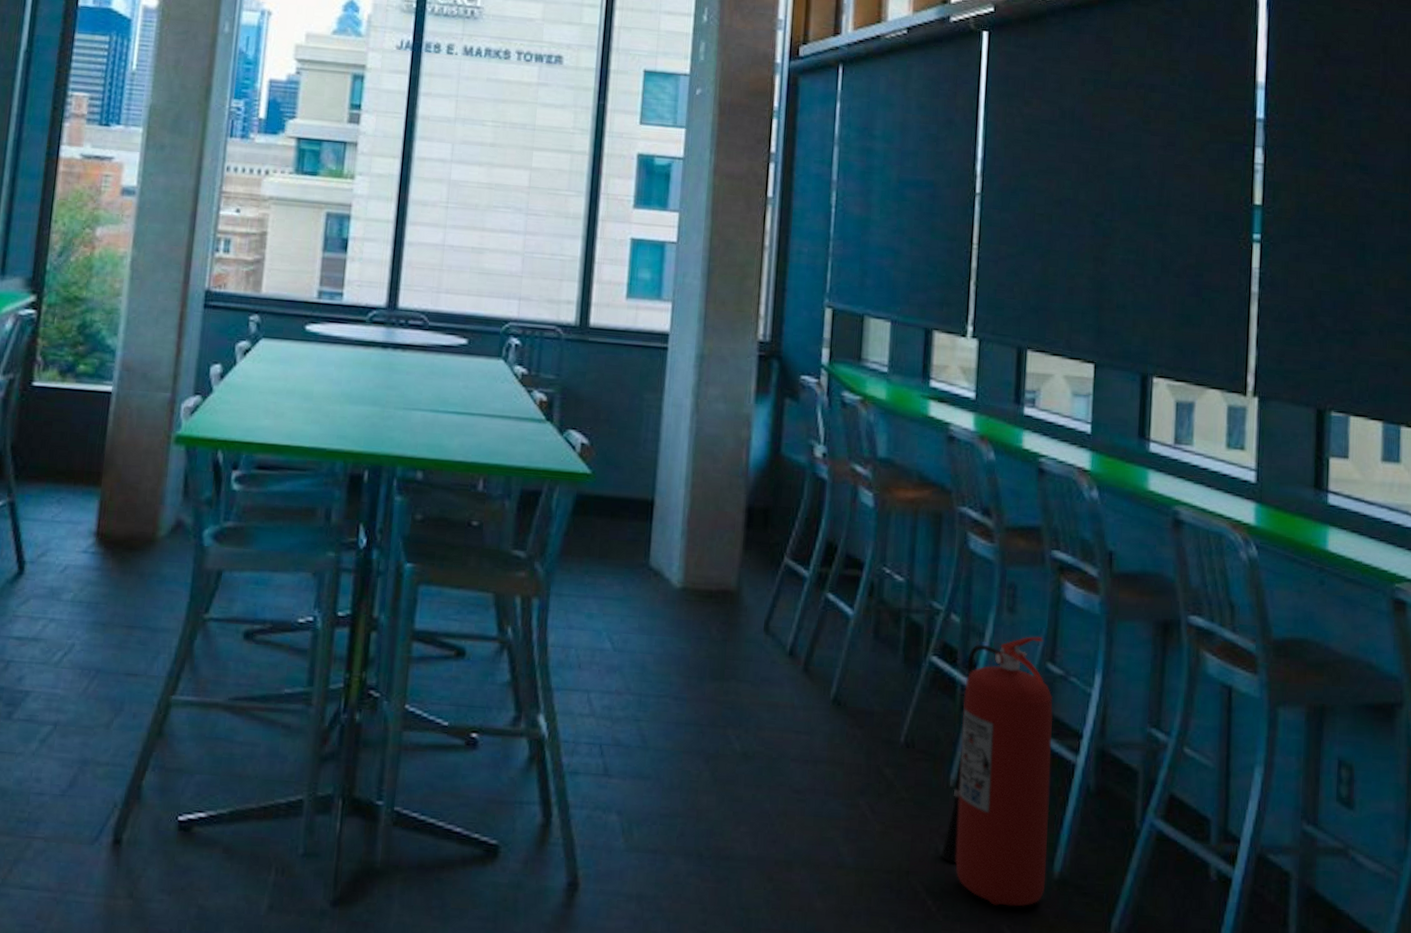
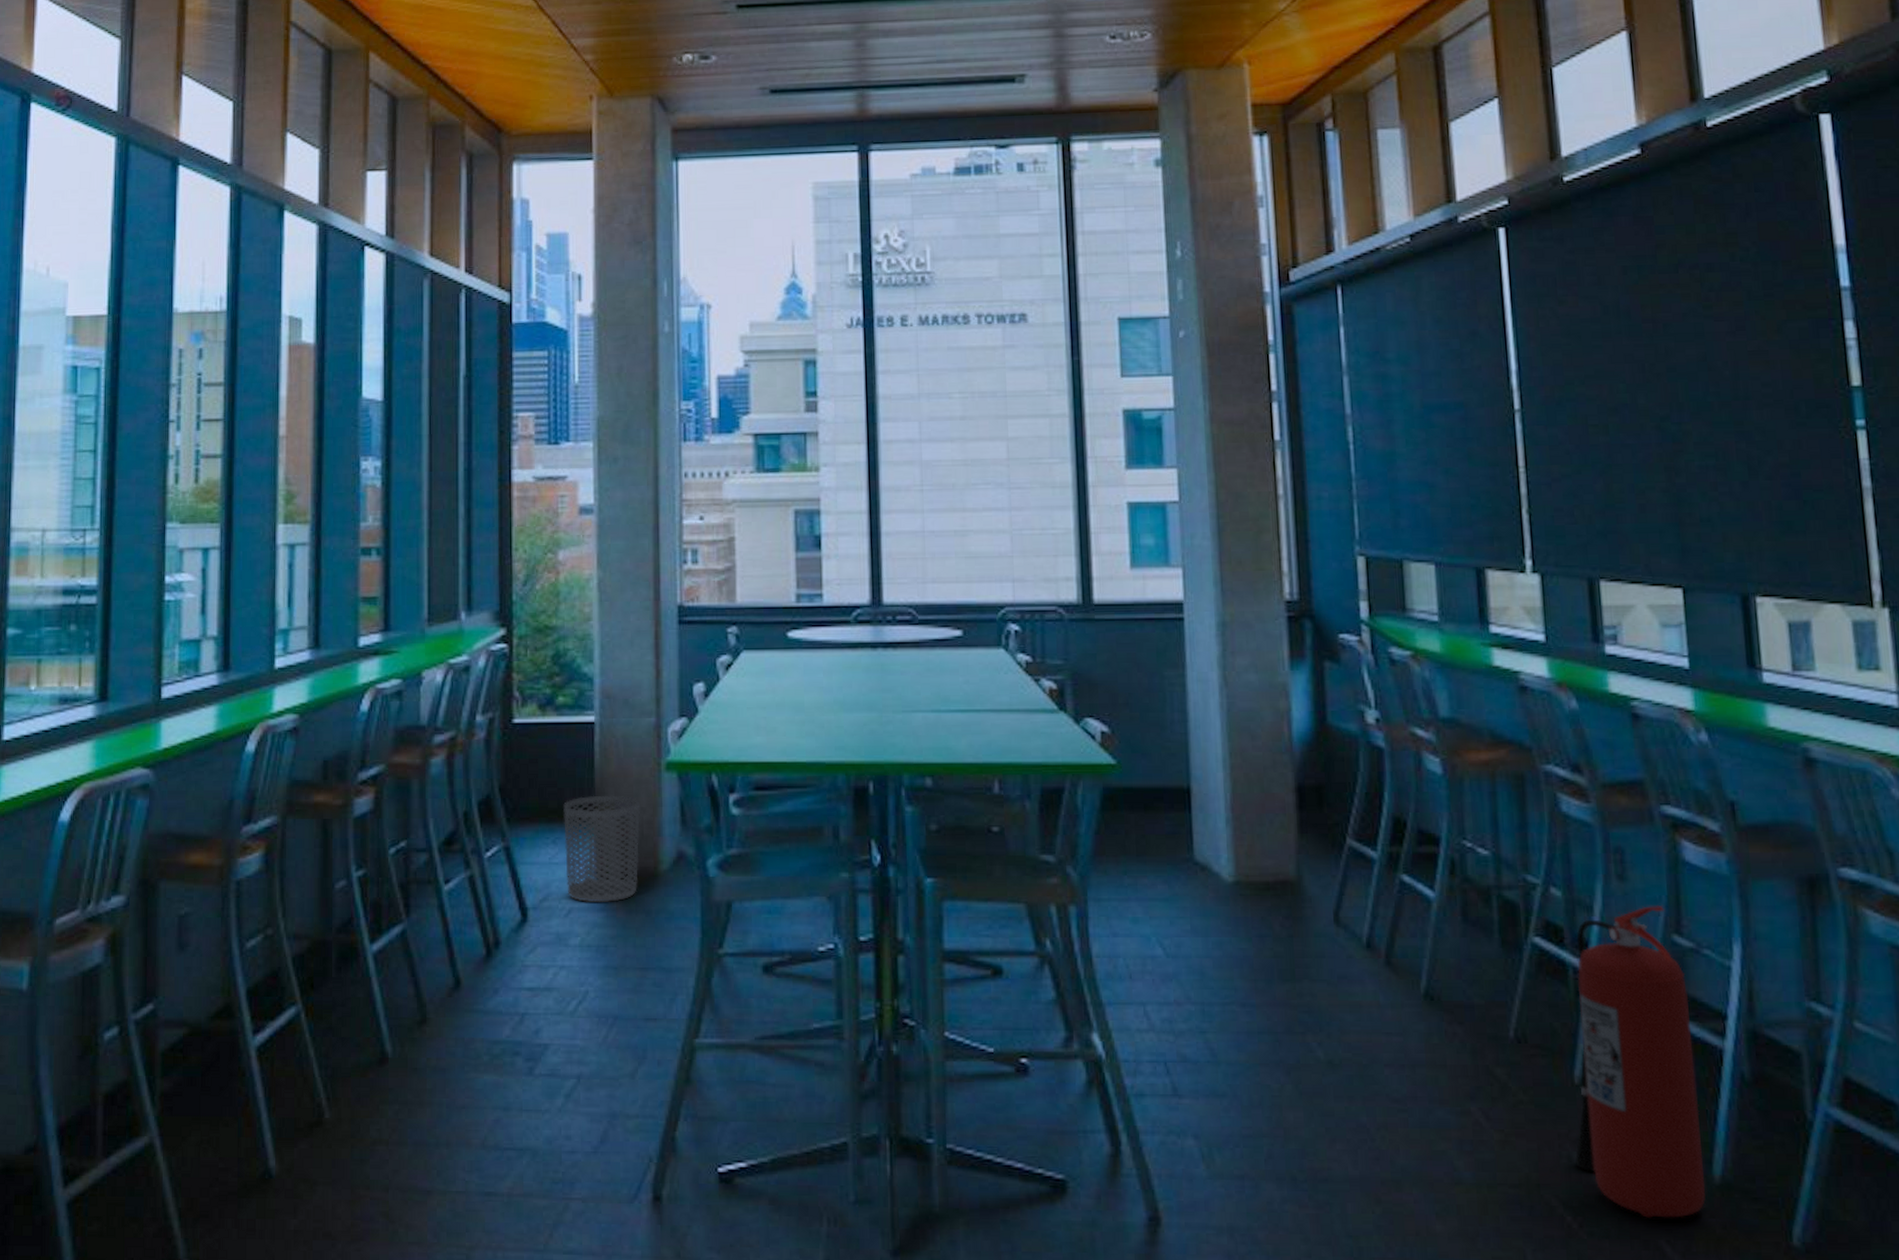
waste bin: none [65,460,147,562] -> present [563,795,641,903]

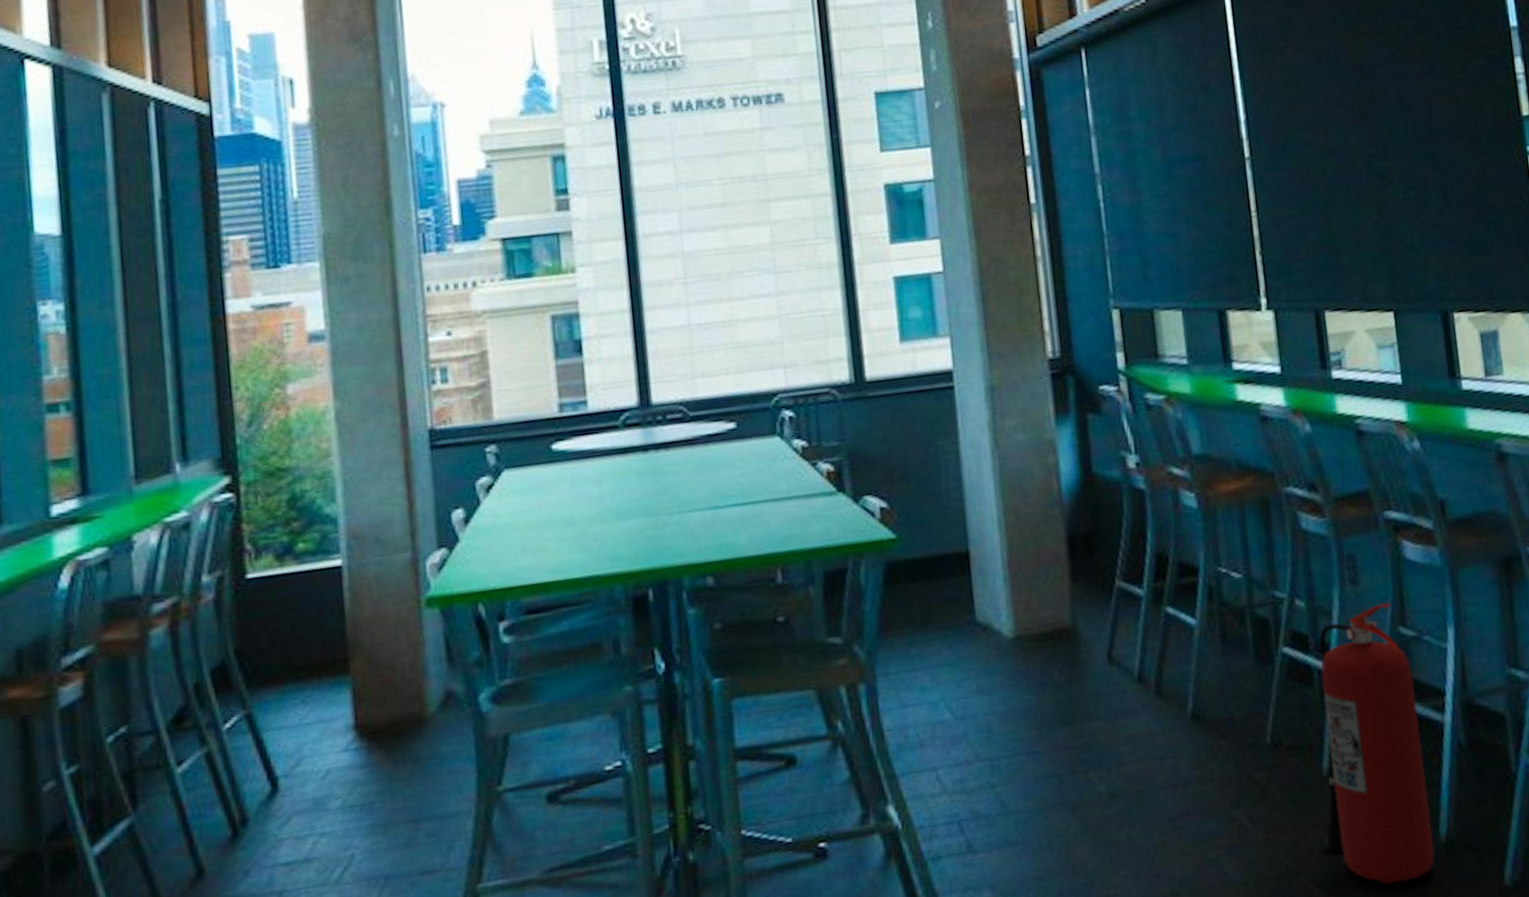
waste bin: present [563,795,641,903] -> none [312,640,403,762]

